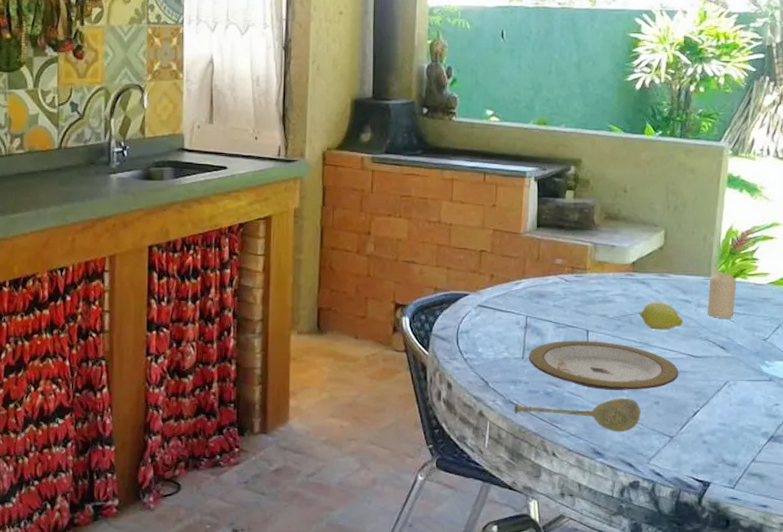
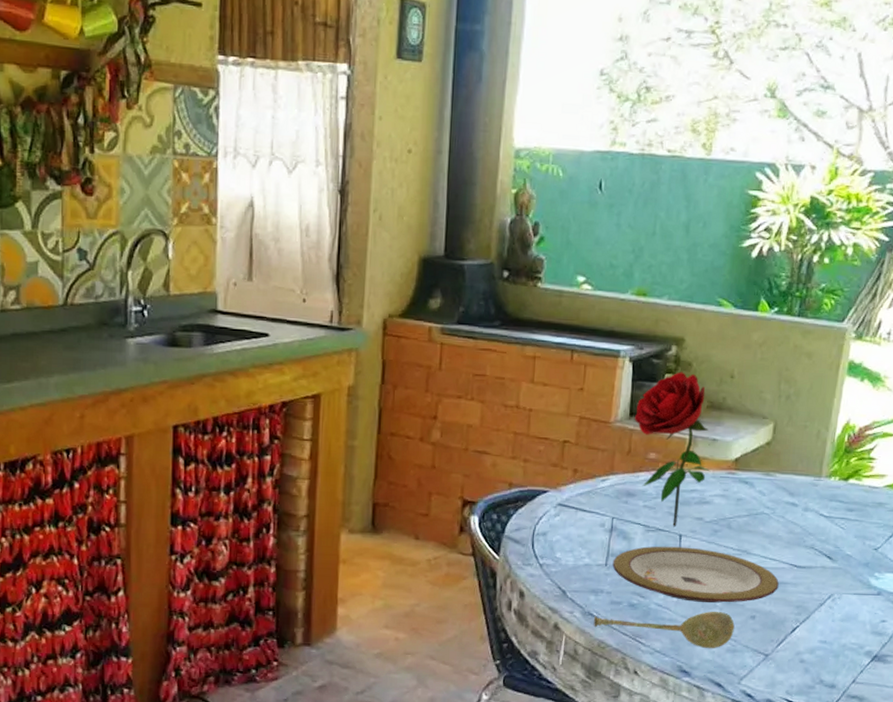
flower: none [541,188,611,324] -> present [634,372,711,527]
fruit: present [639,302,684,331] -> none [739,504,788,537]
candle: present [707,272,736,318] -> none [815,472,849,525]

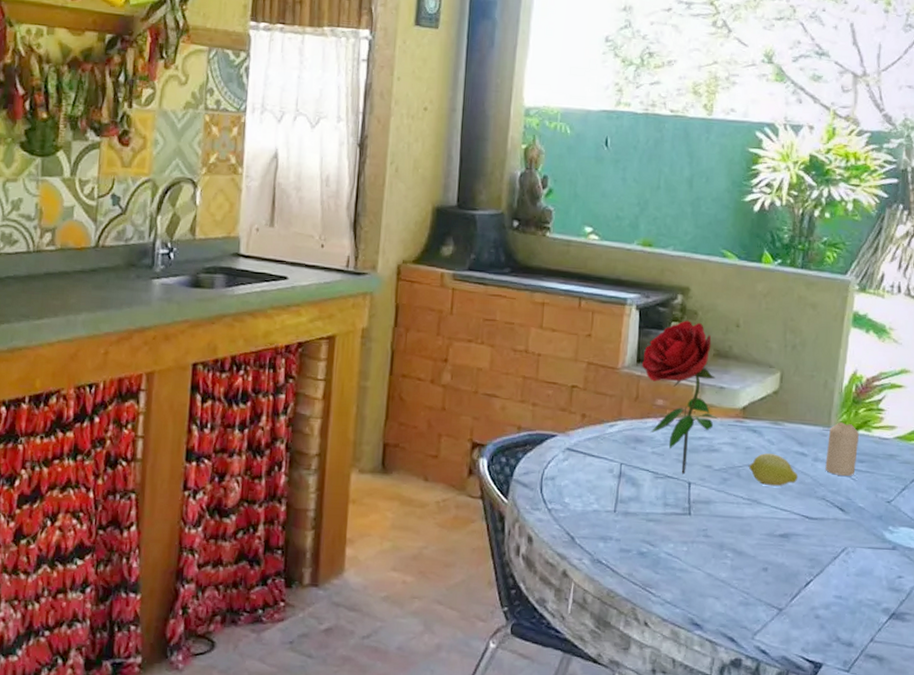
soupspoon: present [593,612,735,649] -> none [602,562,747,602]
plate: present [612,546,779,603] -> none [621,493,791,553]
fruit: none [739,504,788,537] -> present [748,453,799,487]
candle: none [815,472,849,525] -> present [825,422,859,476]

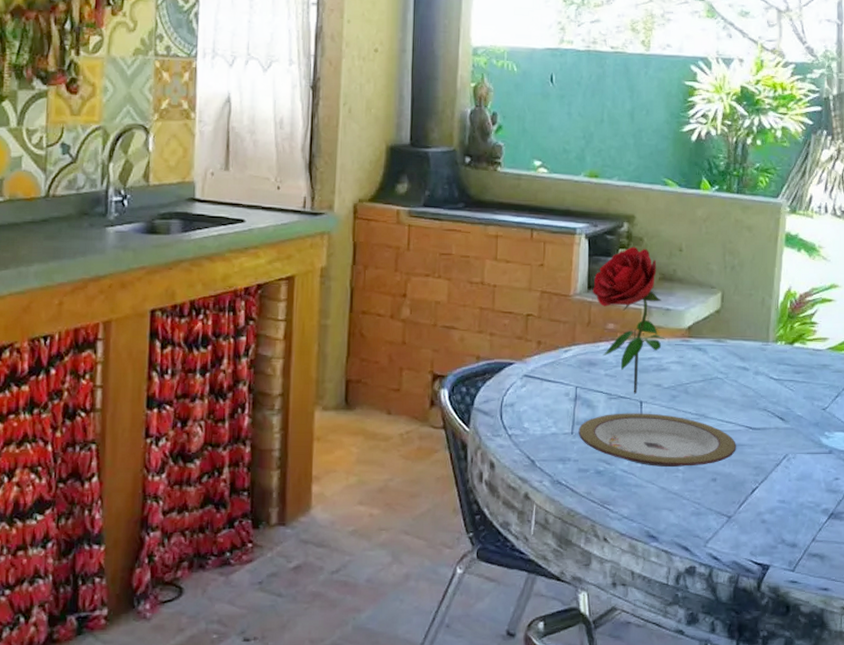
plate: none [621,493,791,553] -> present [578,413,736,467]
fruit: present [748,453,799,487] -> none [695,370,742,401]
candle: present [825,422,859,476] -> none [765,337,795,387]

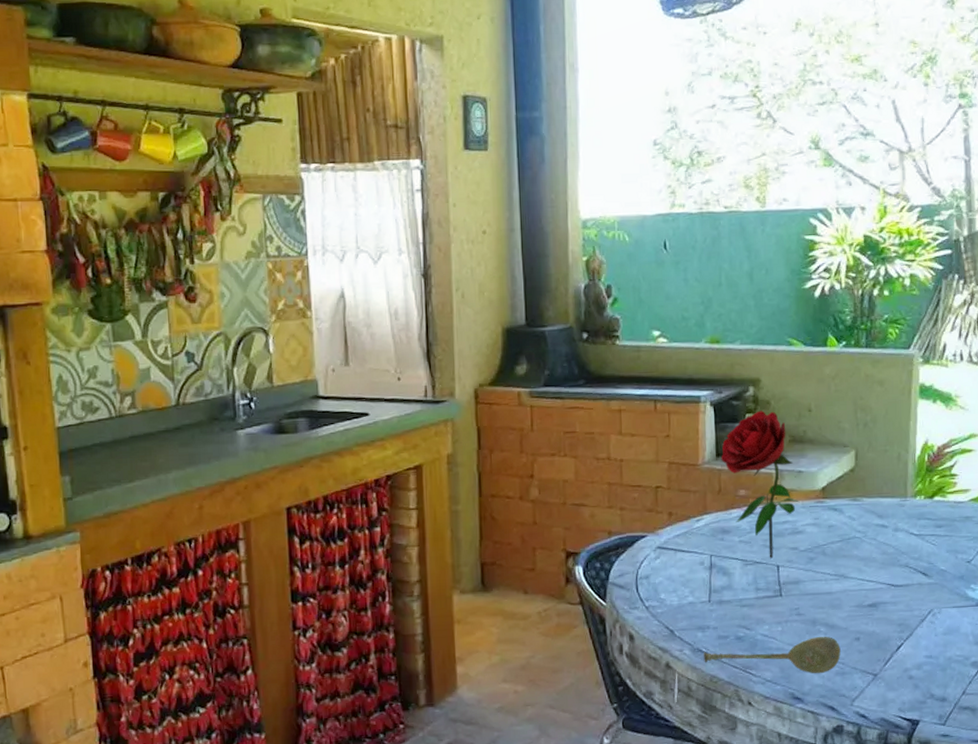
soupspoon: none [562,476,697,513] -> present [703,637,841,674]
plate: present [578,413,736,467] -> none [715,576,879,629]

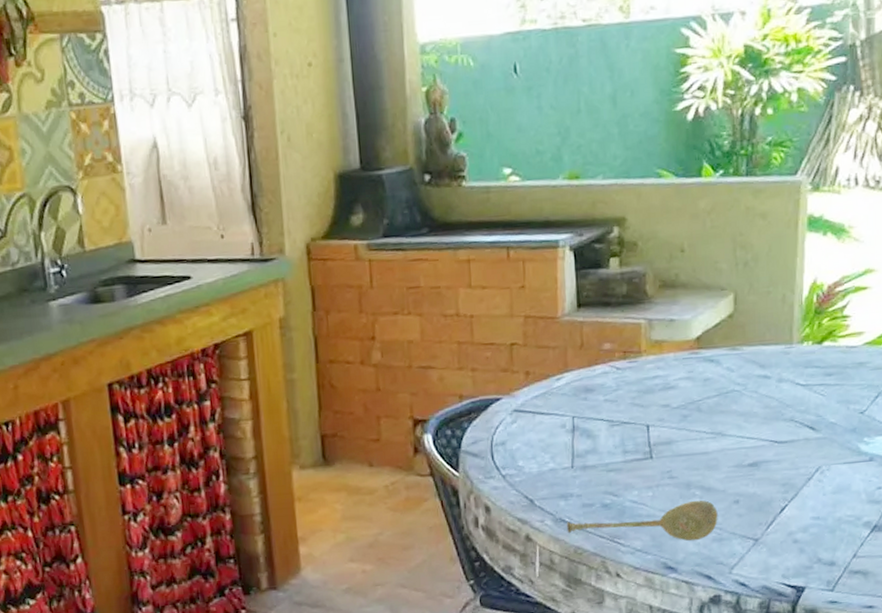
flower: present [720,410,800,559] -> none [582,253,672,418]

